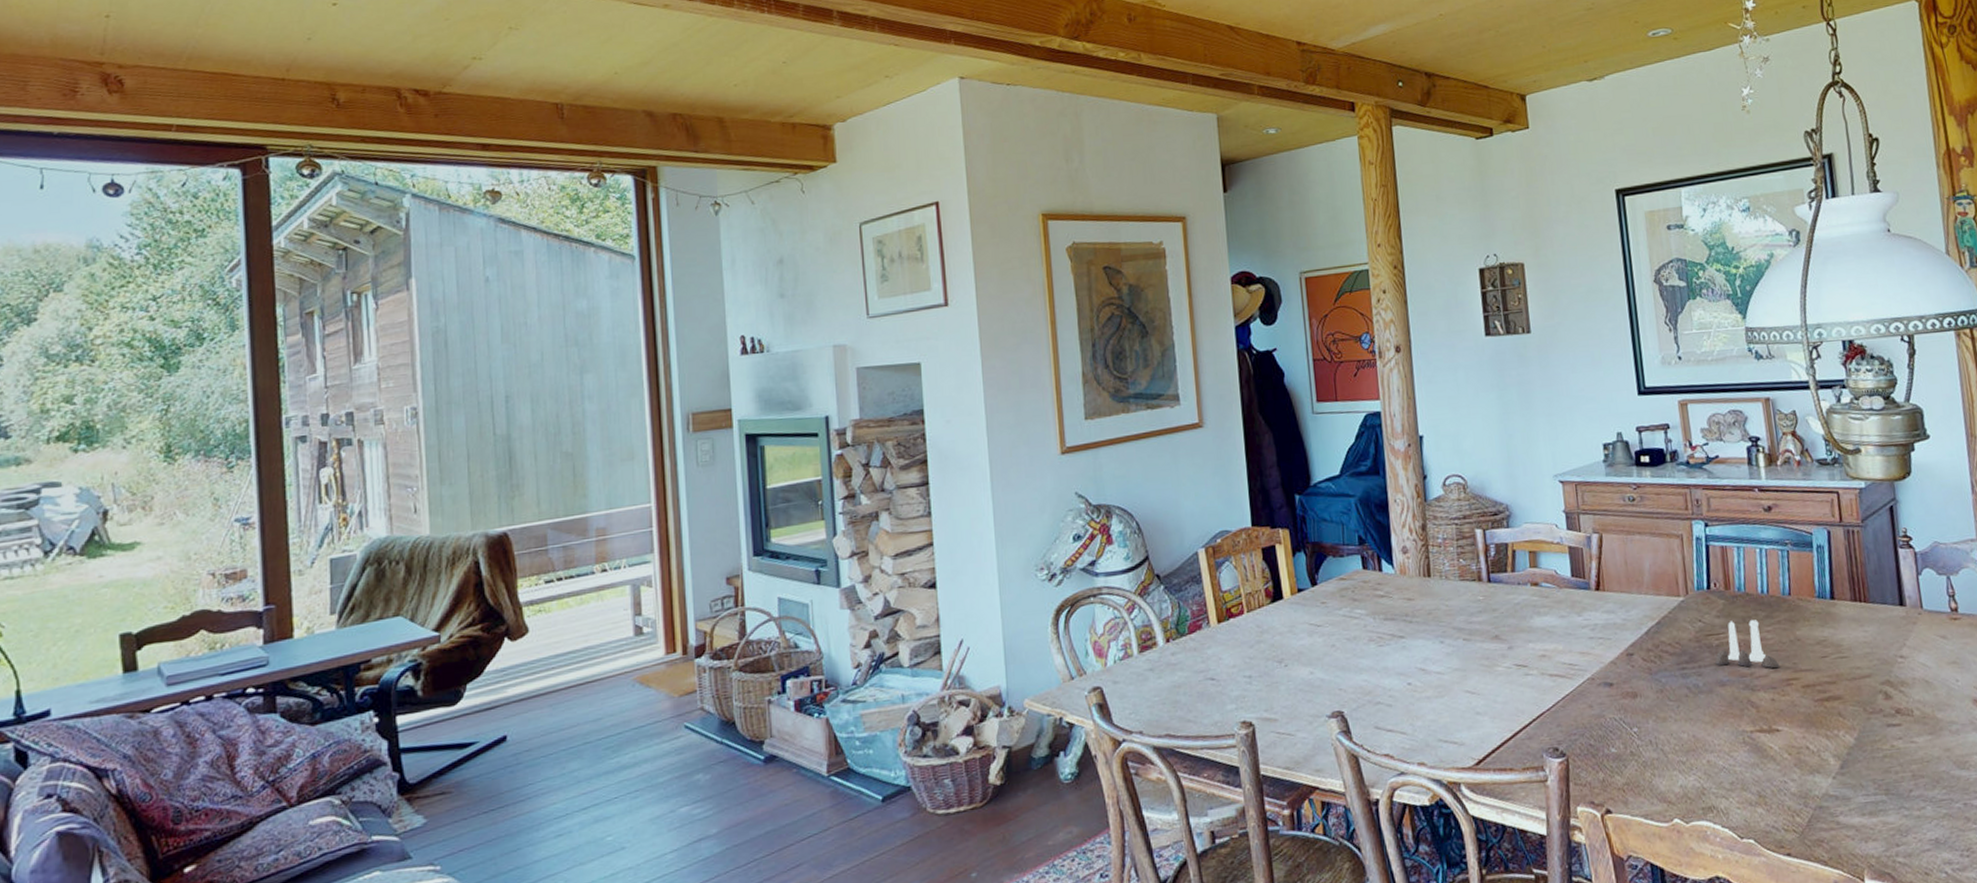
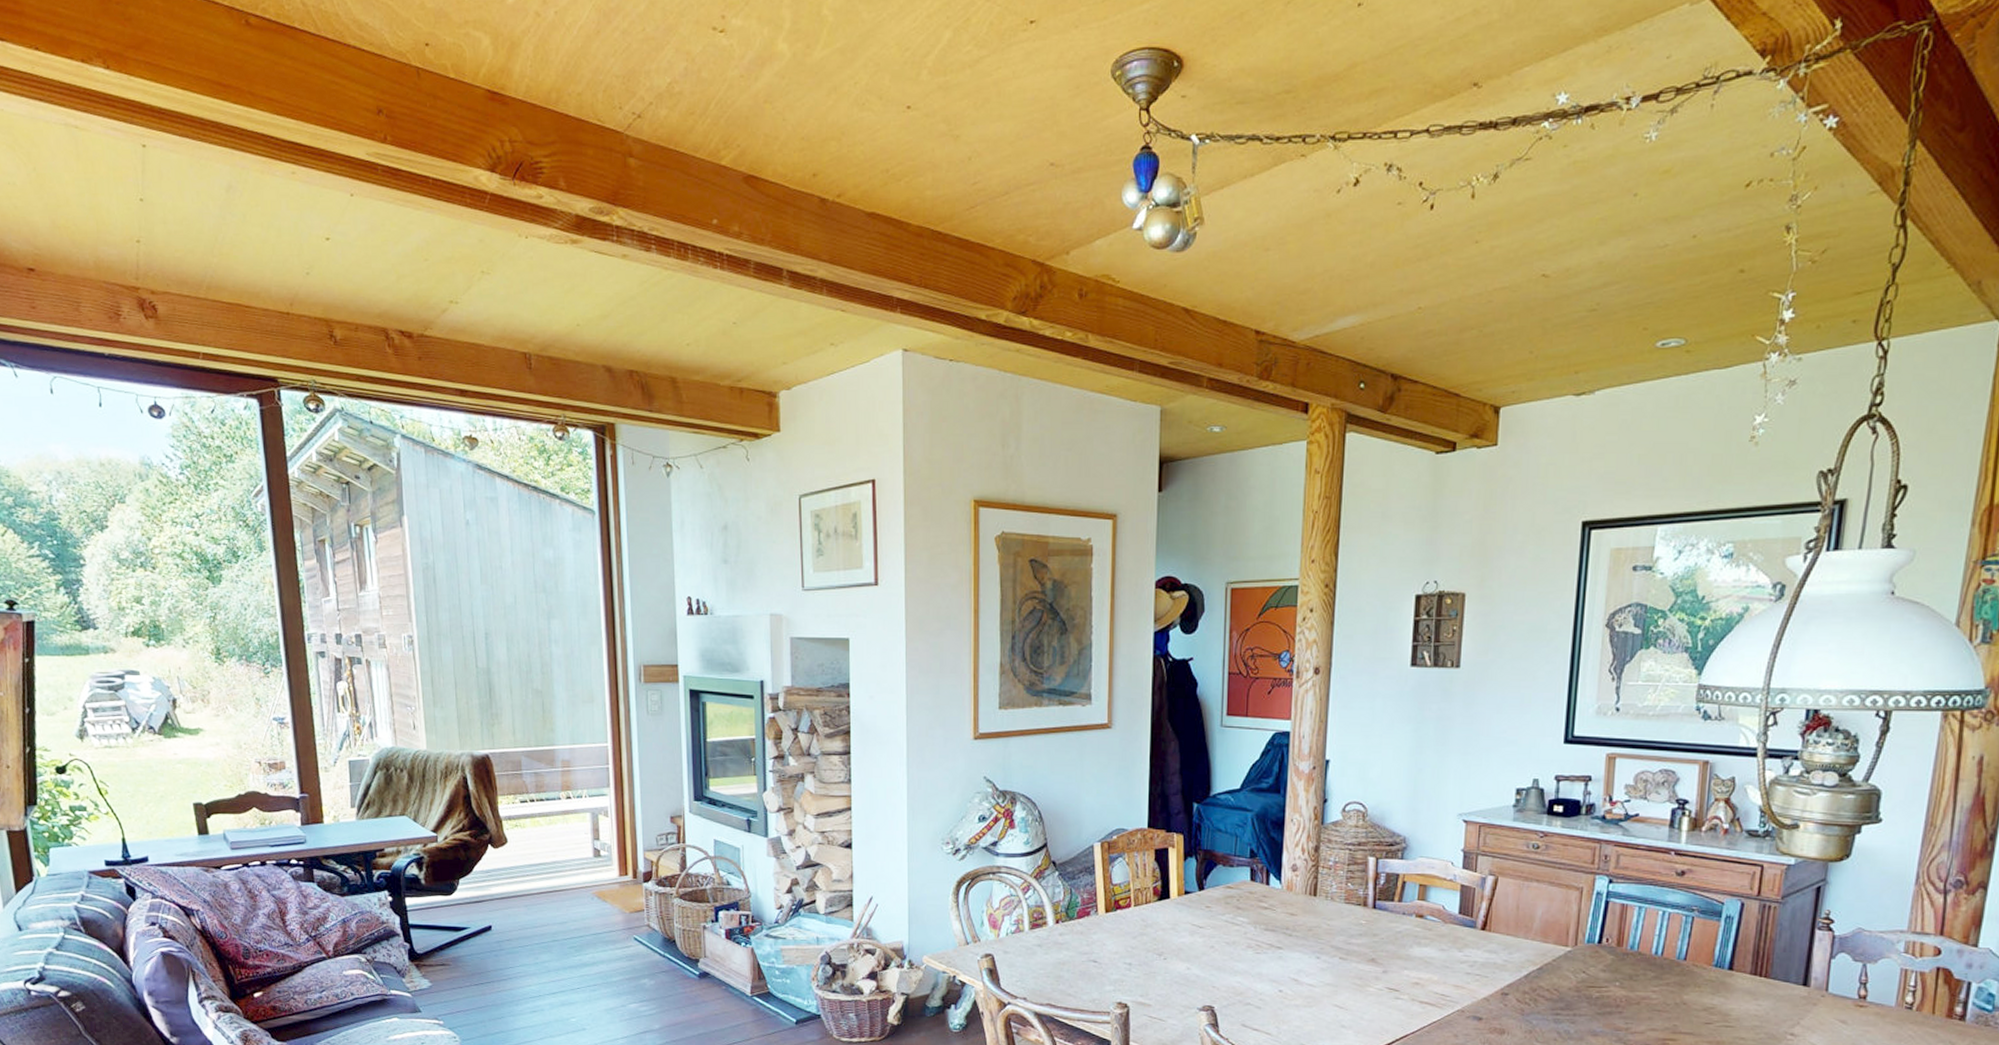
salt and pepper shaker set: present [1715,620,1780,668] -> none [1592,976,1659,1026]

